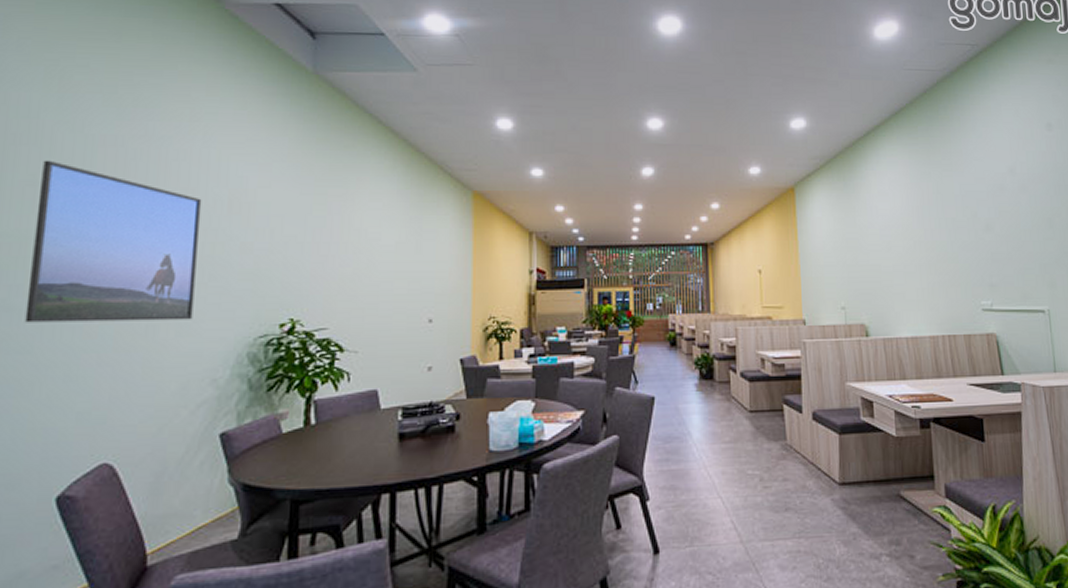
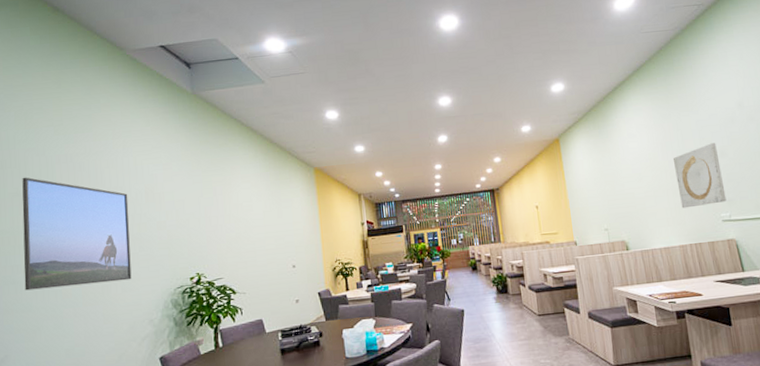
wall art: none [930,213,989,290] -> present [673,143,727,209]

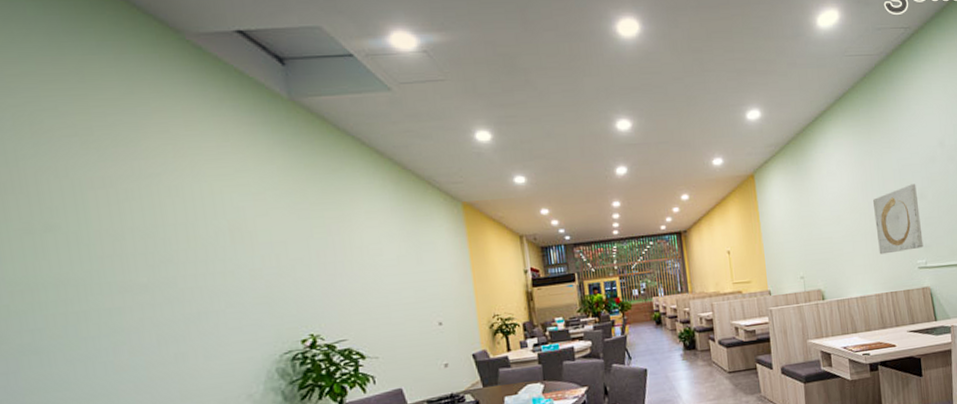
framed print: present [22,177,132,291] -> none [34,207,218,363]

